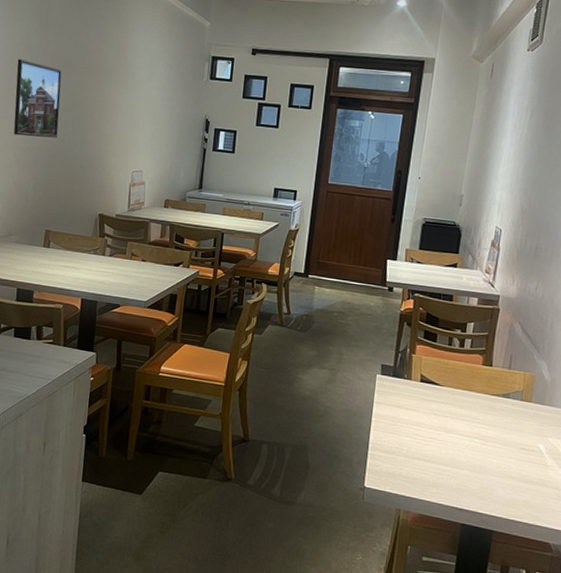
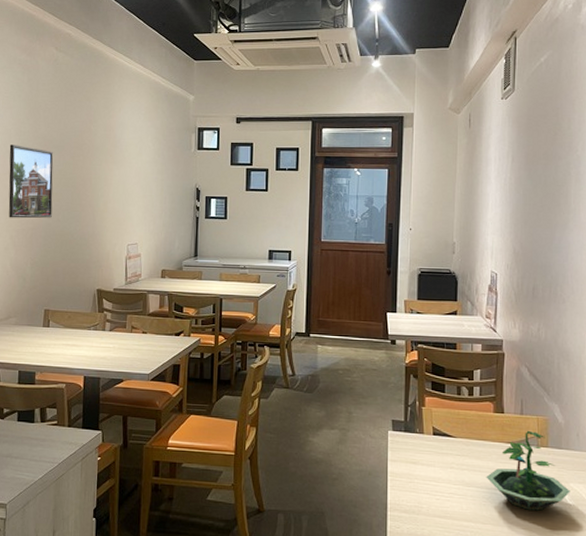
terrarium: none [467,384,548,461] -> present [486,430,570,511]

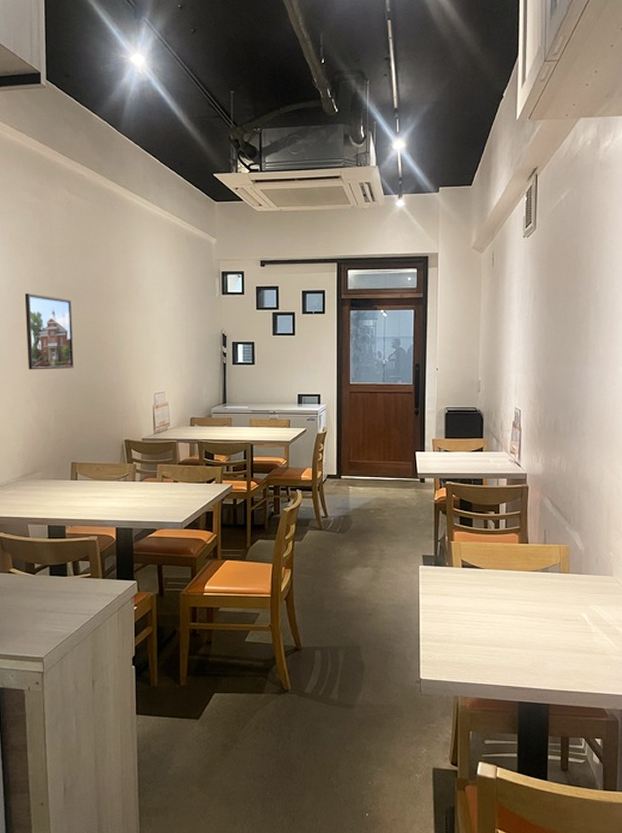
terrarium: present [486,430,570,511] -> none [512,558,590,633]

